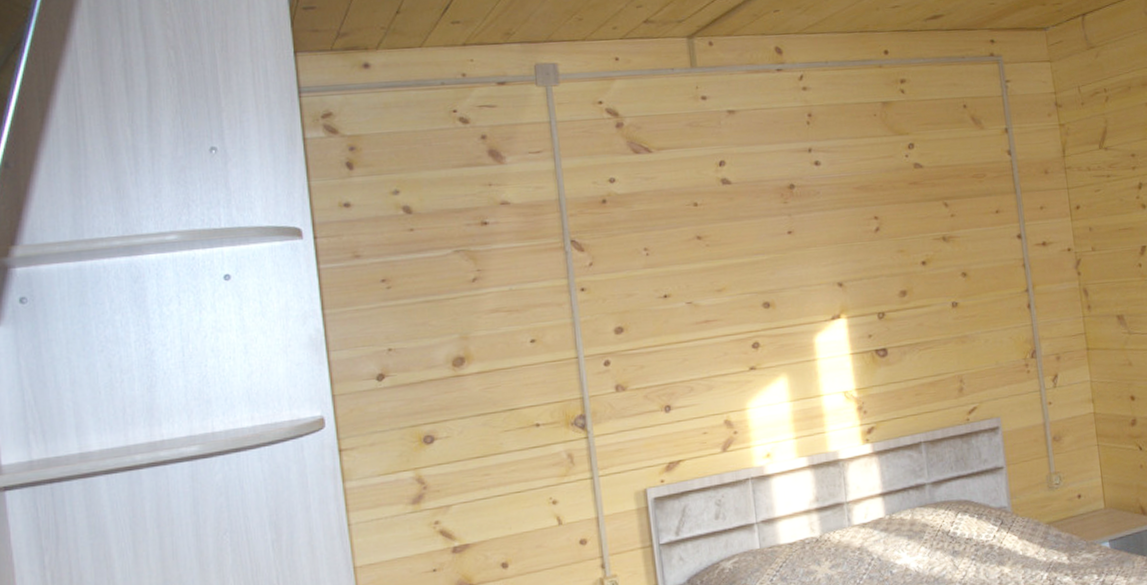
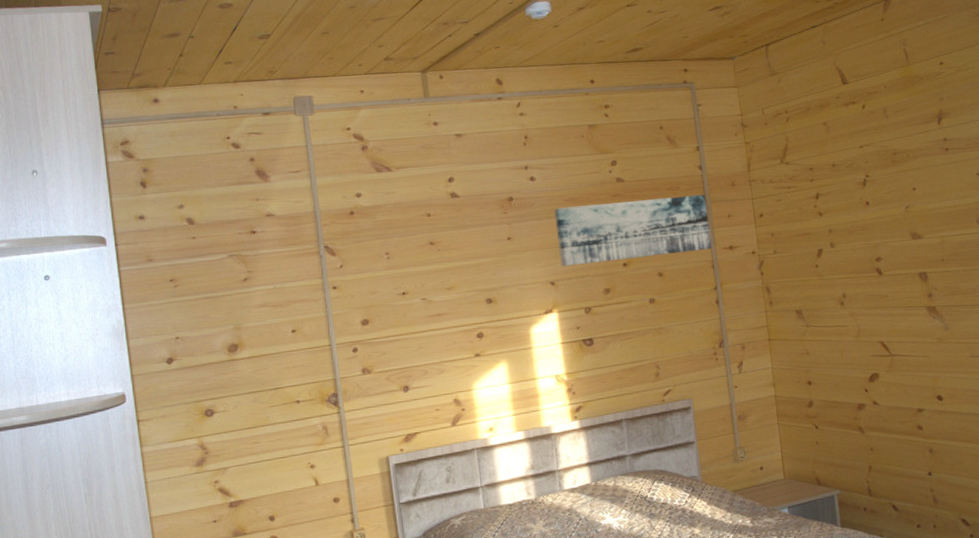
wall art: none [842,182,1023,265] -> present [554,194,712,267]

